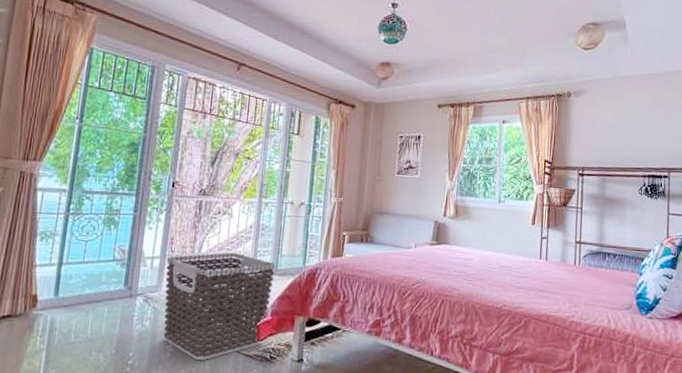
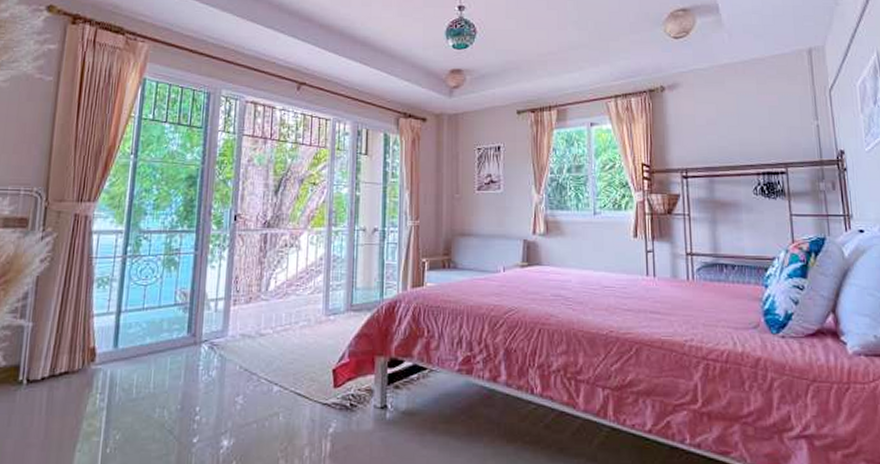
clothes hamper: present [163,252,276,361] -> none [231,288,350,413]

